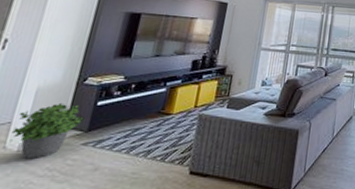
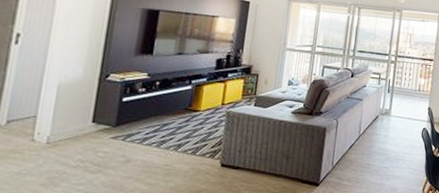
potted plant: present [11,102,84,158] -> none [38,98,111,151]

